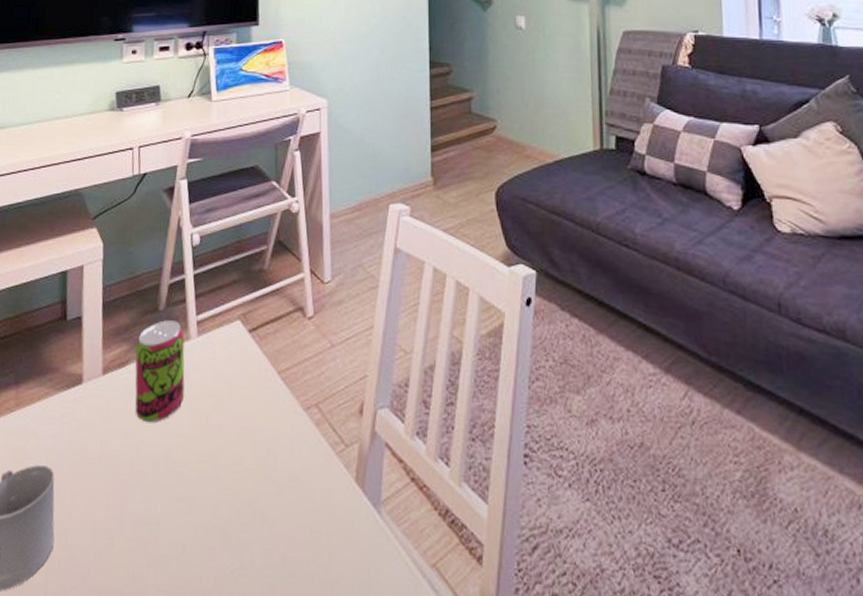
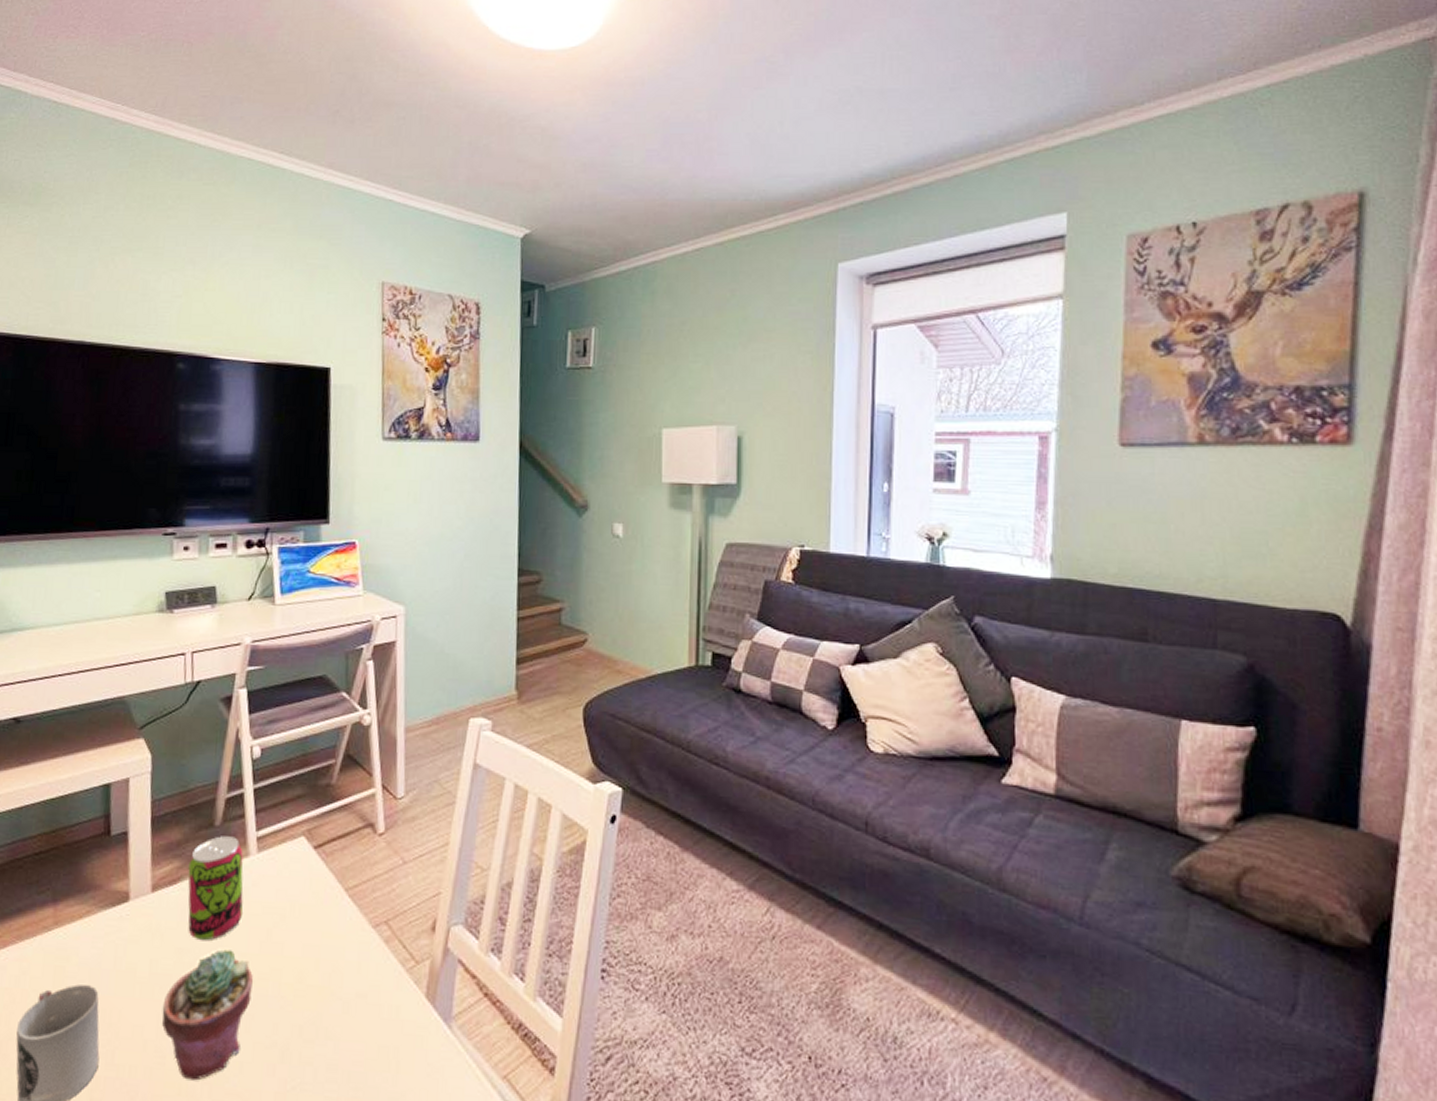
potted succulent: none [111,431,194,563] -> present [162,949,253,1081]

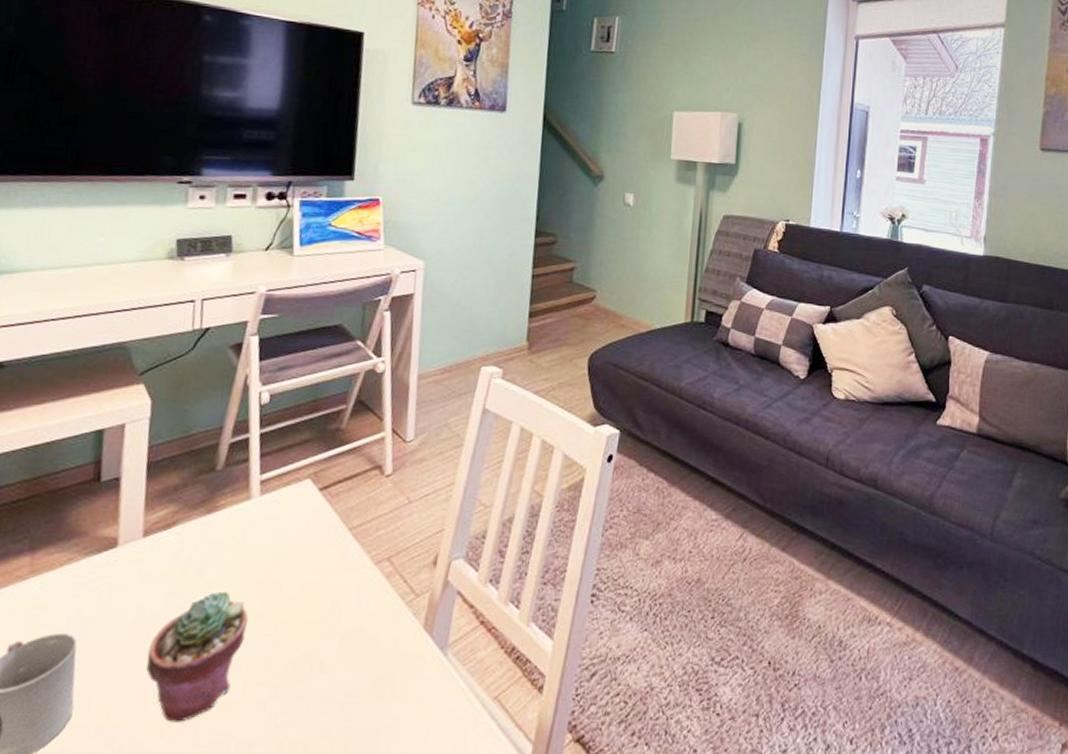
beverage can: present [188,836,244,942] -> none [181,480,245,584]

